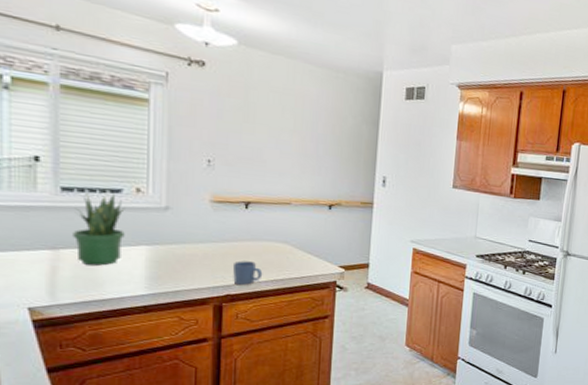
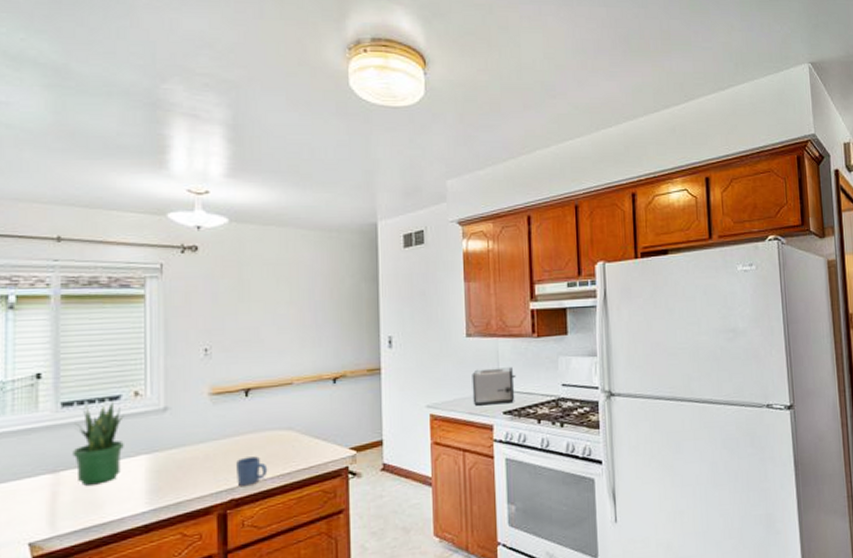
toaster: none [451,217,491,249] -> present [472,367,516,406]

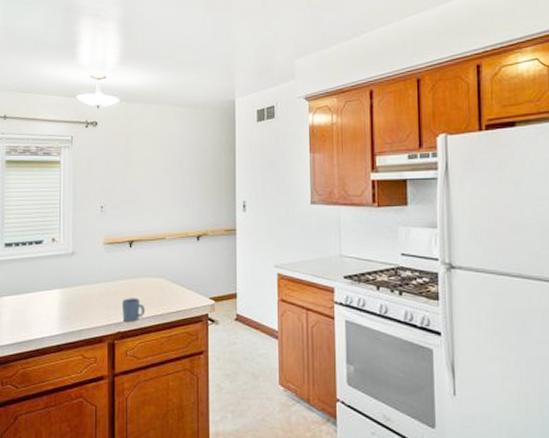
planter: present [73,401,124,485] -> none [11,245,45,309]
toaster: present [472,367,516,406] -> none [315,234,356,269]

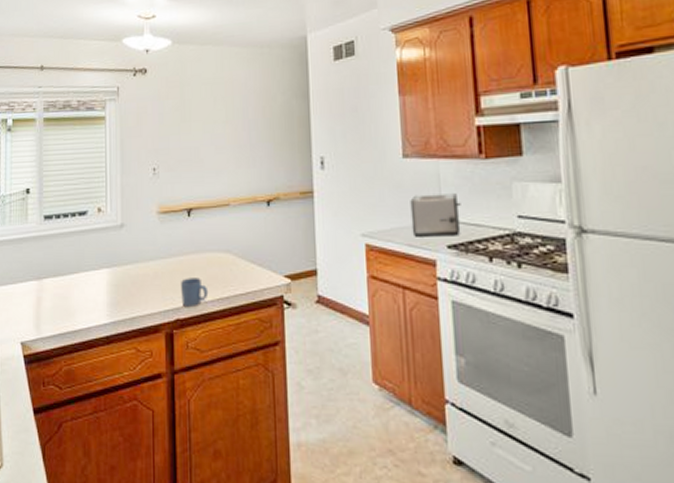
toaster: none [315,234,356,269] -> present [410,193,461,237]

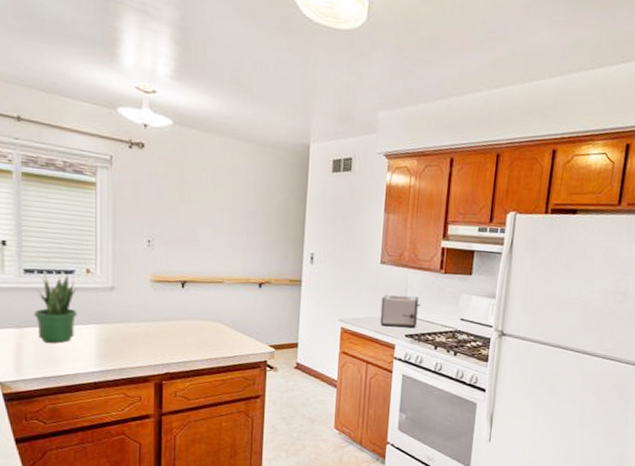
planter: none [52,216,90,294] -> present [34,274,77,343]
mug: present [181,278,209,308] -> none [172,339,199,365]

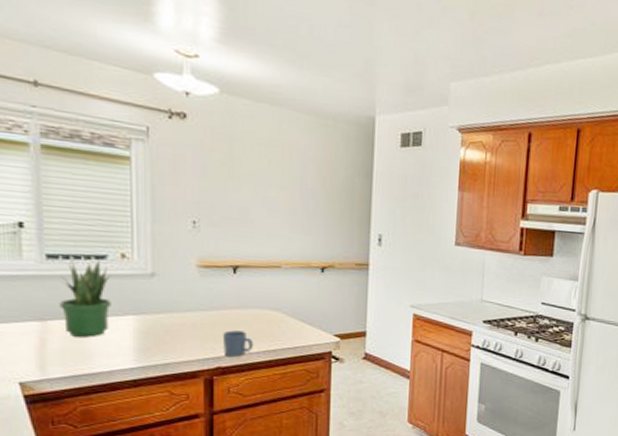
mug: none [172,339,199,365] -> present [223,330,254,358]
toaster: present [380,294,421,329] -> none [455,277,499,314]

